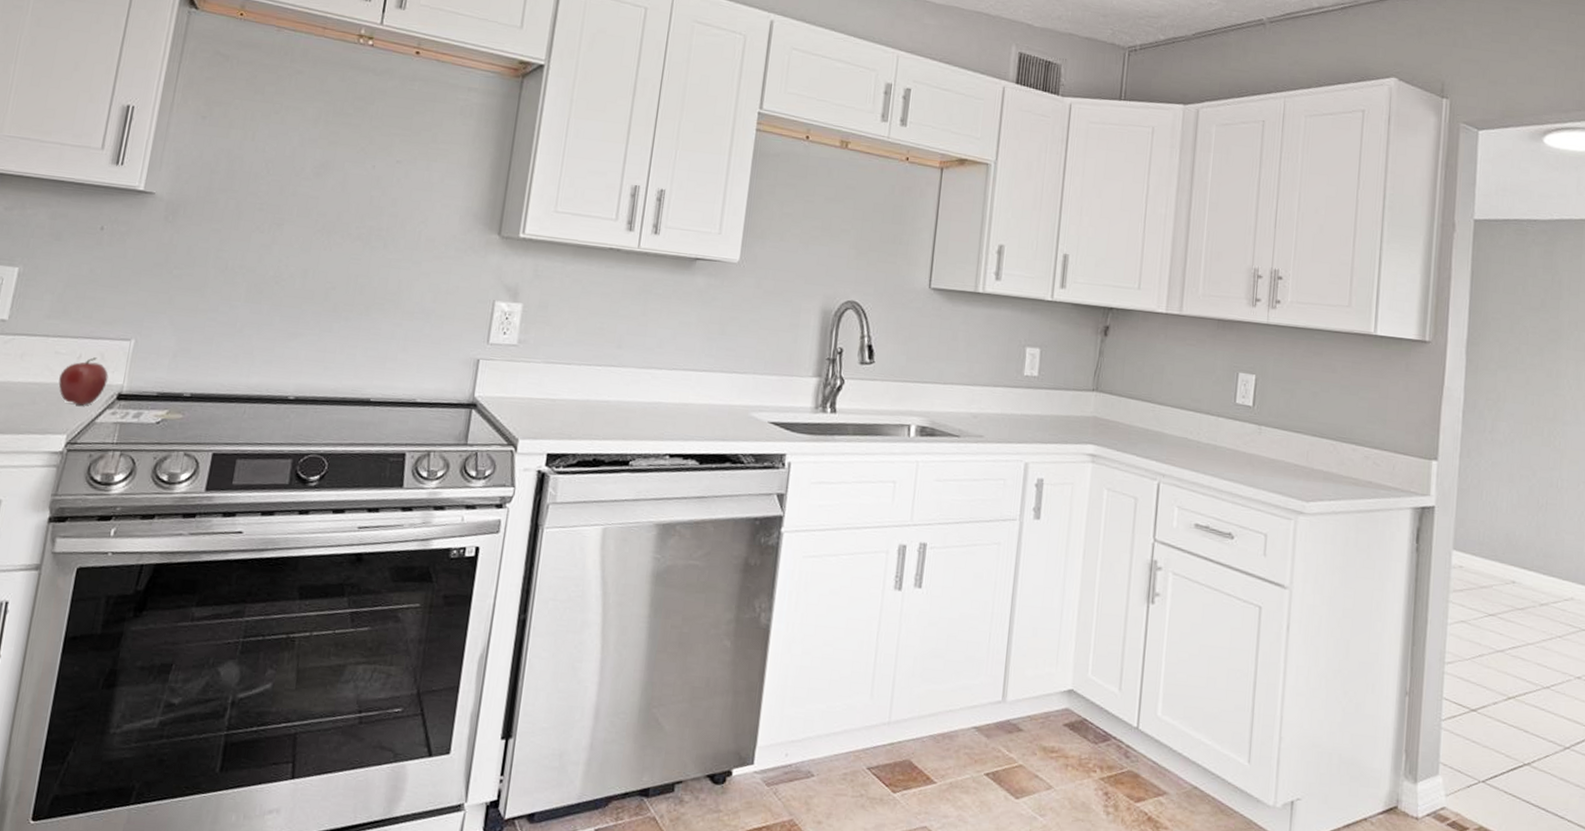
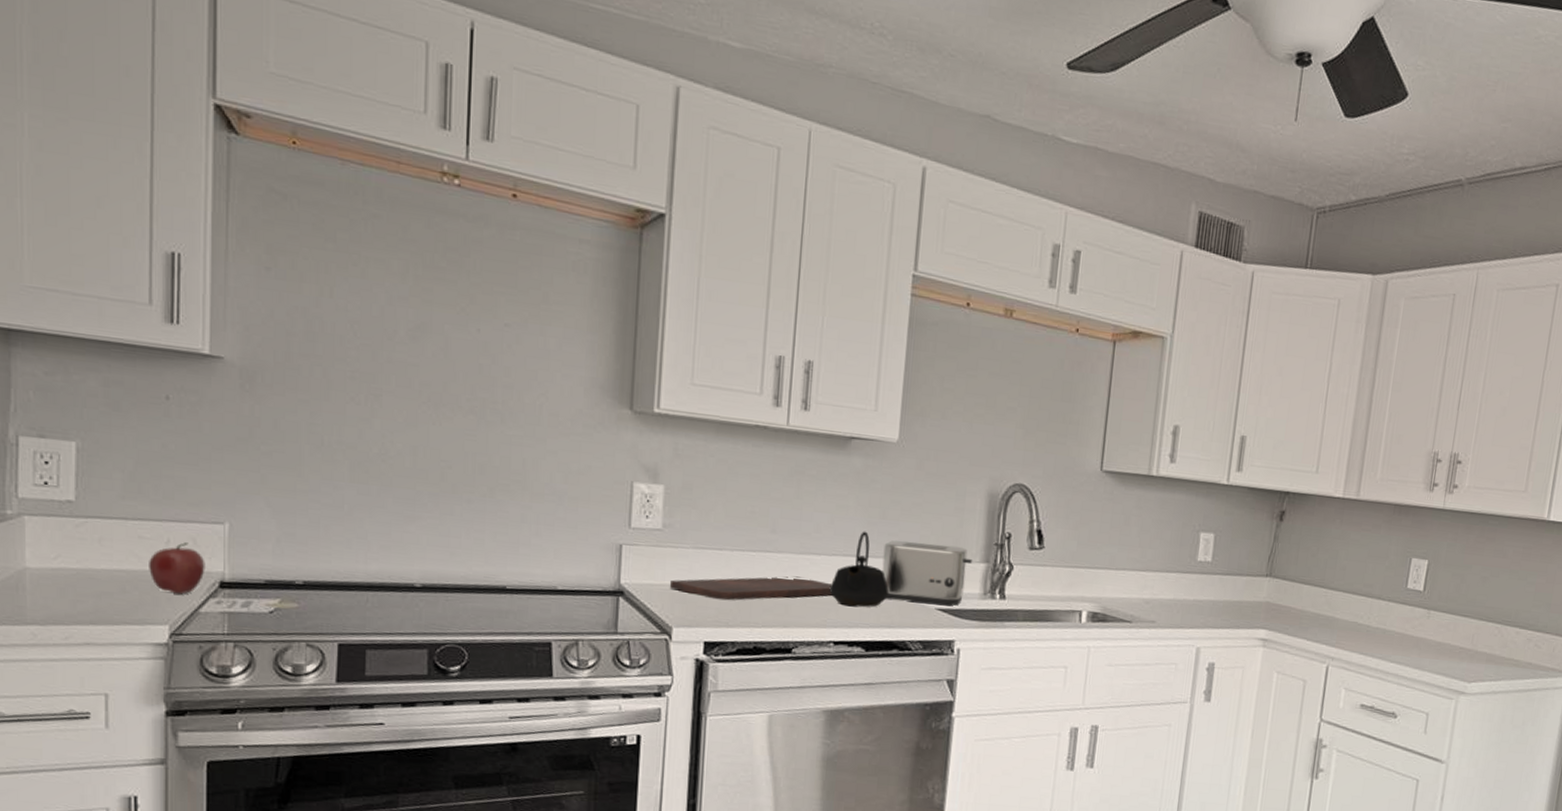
cutting board: none [519,389,671,414] -> present [669,576,832,601]
kettle: none [668,346,725,421] -> present [829,531,890,608]
toaster: none [719,355,806,420] -> present [882,540,973,607]

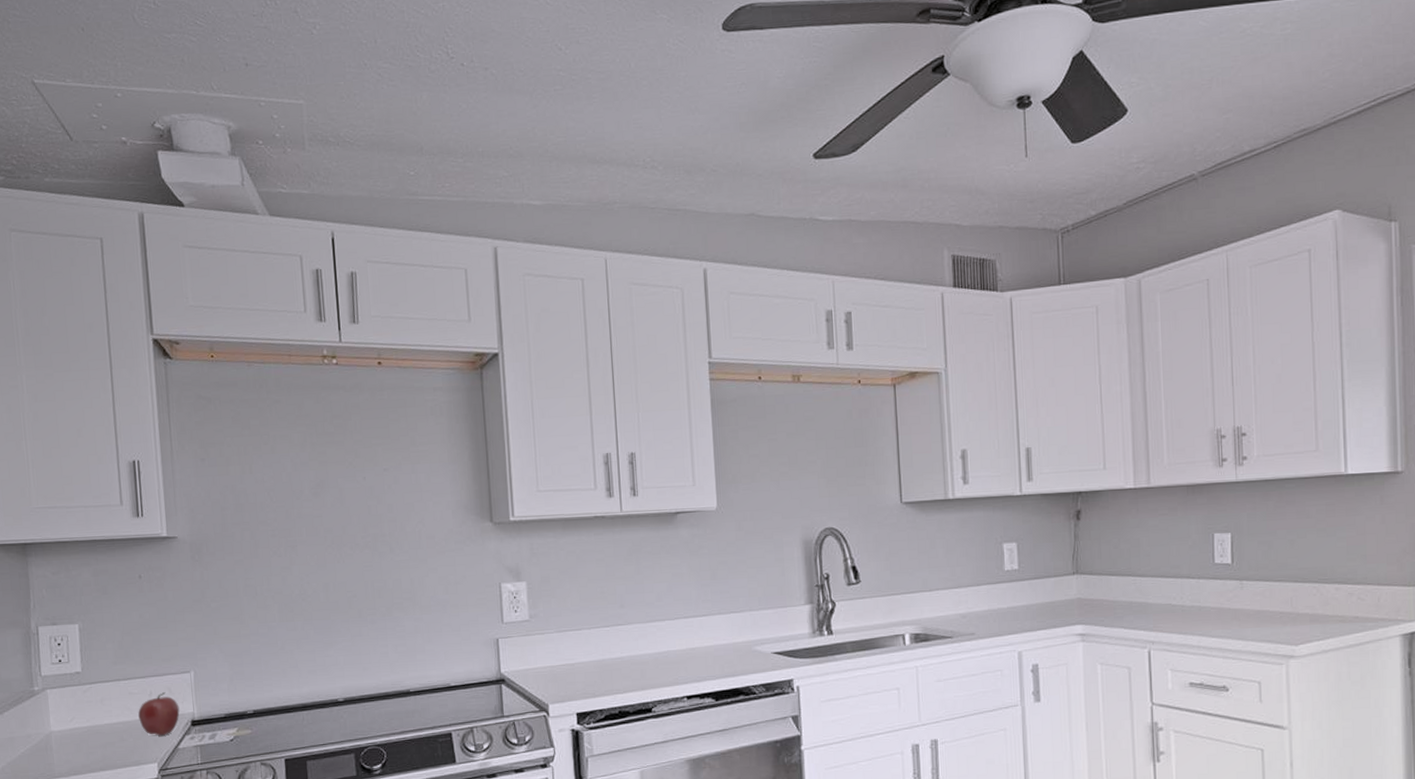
cutting board: present [669,576,832,601] -> none [541,643,679,674]
kettle: present [829,531,890,608] -> none [676,593,729,663]
toaster: present [882,540,973,607] -> none [718,593,799,652]

